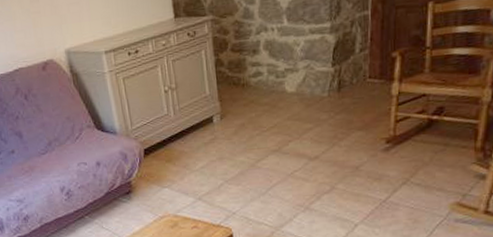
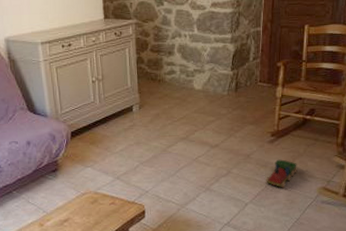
toy train: none [379,170,423,205] -> present [265,159,298,188]

